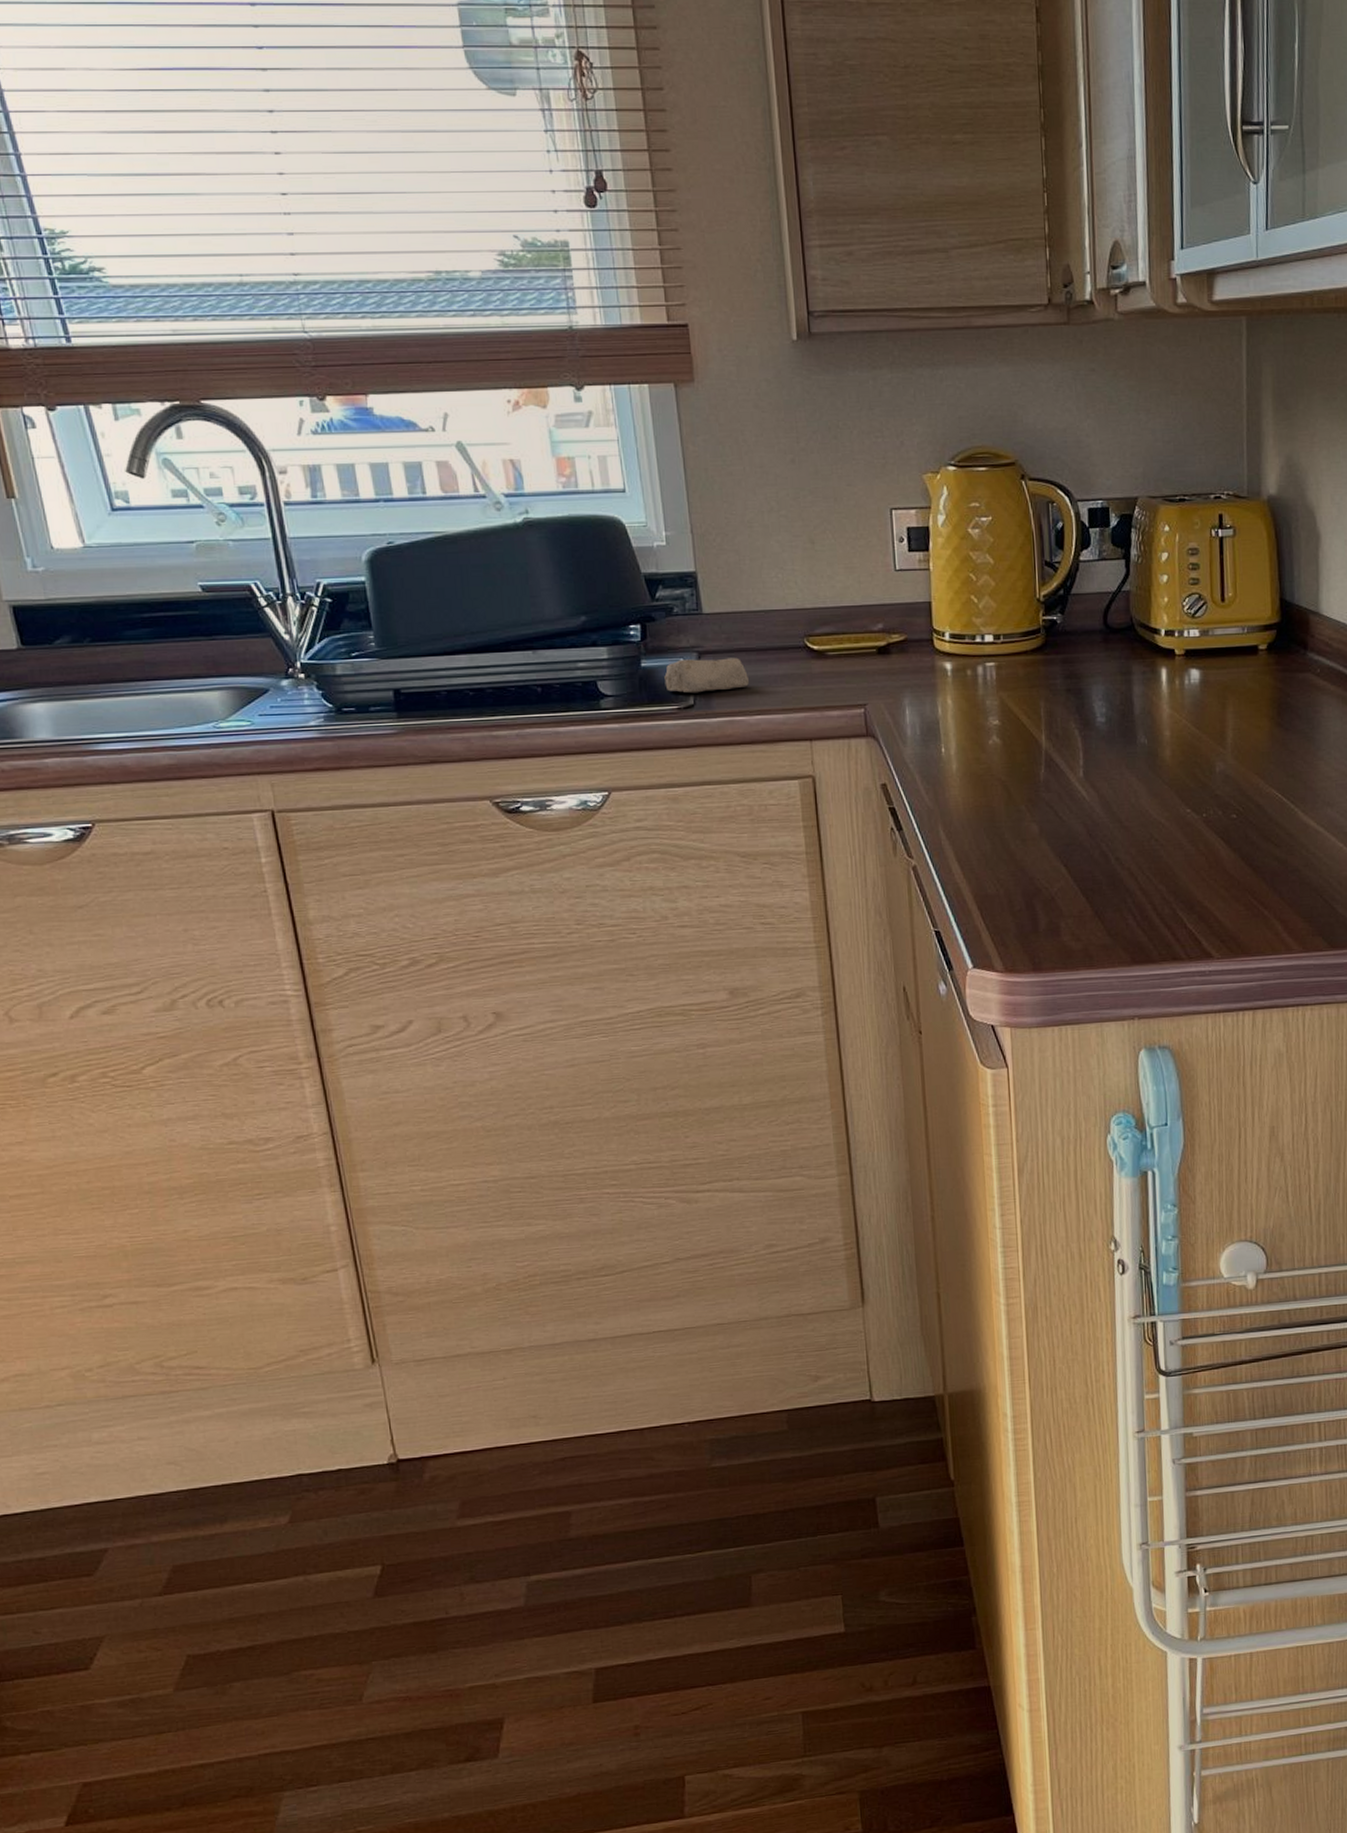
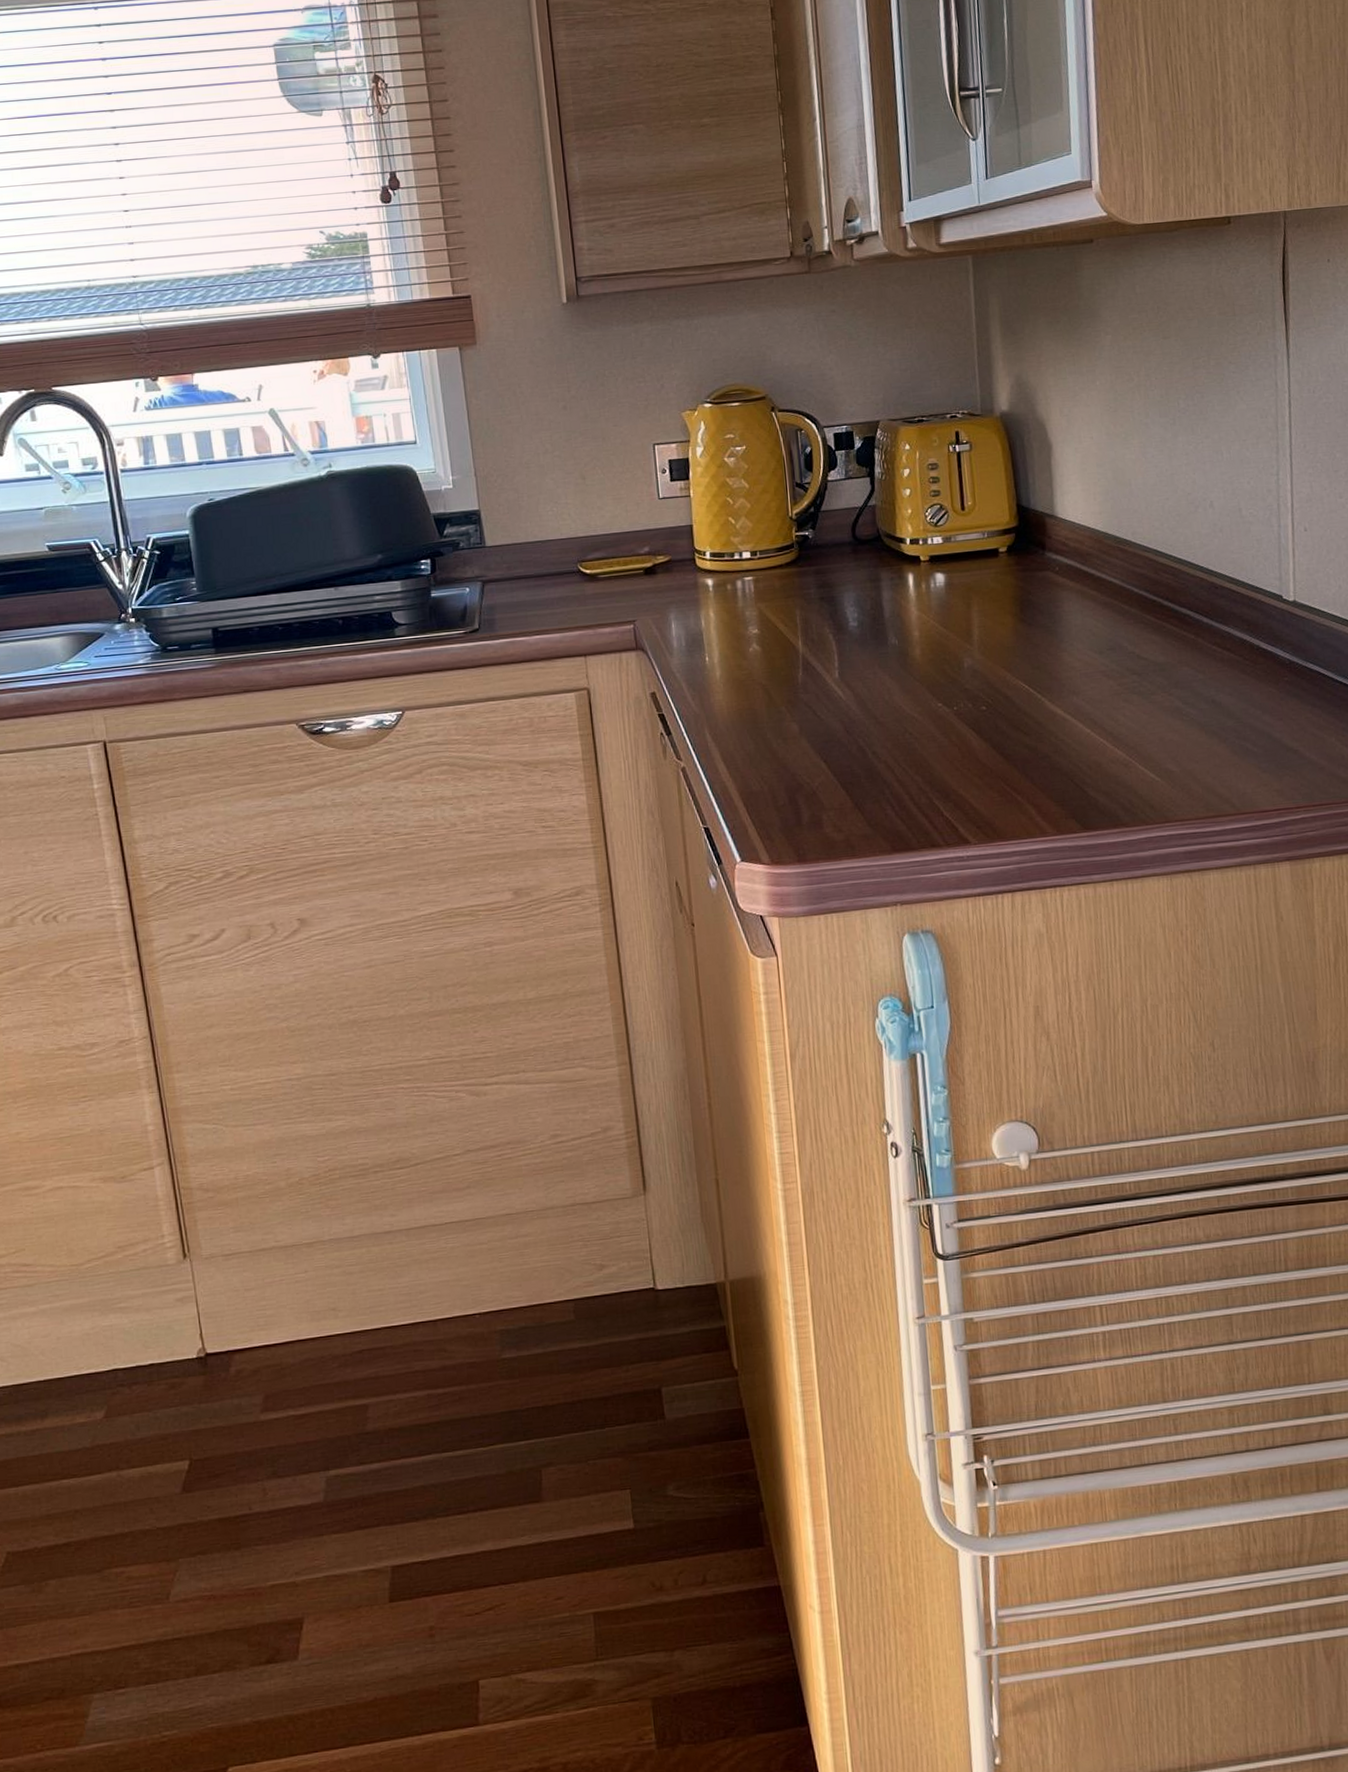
soap bar: present [664,657,749,694] -> none [452,584,528,619]

